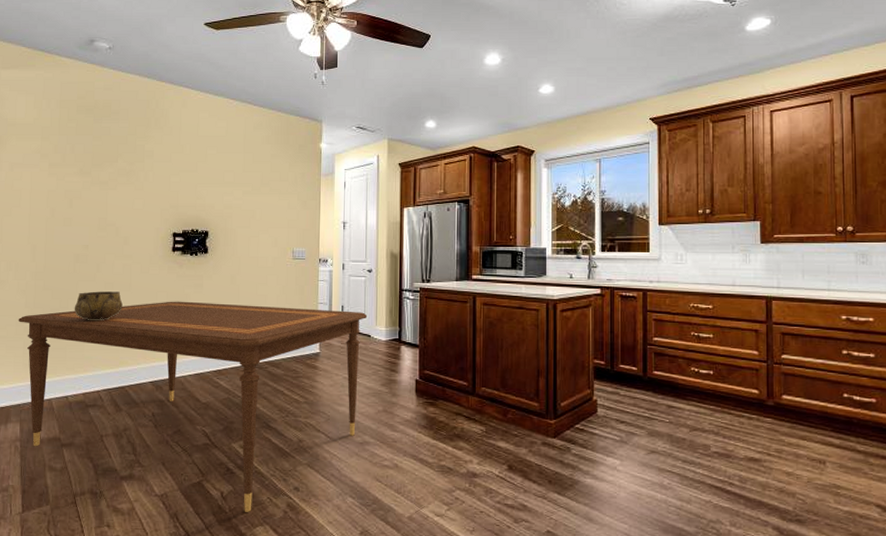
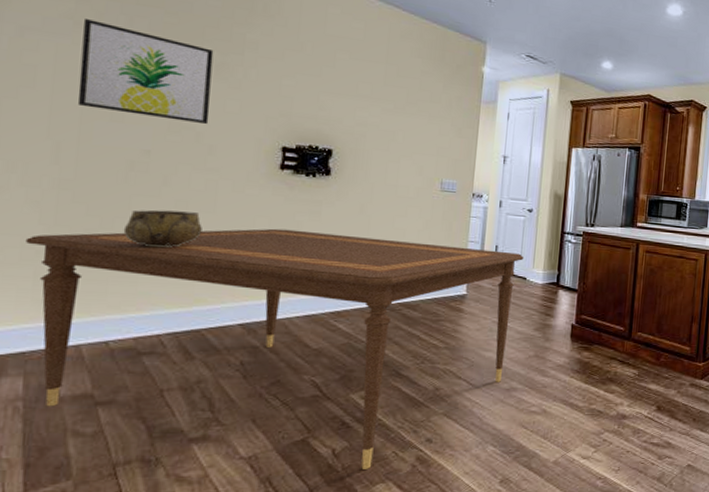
wall art: none [44,151,125,221] -> present [77,19,214,125]

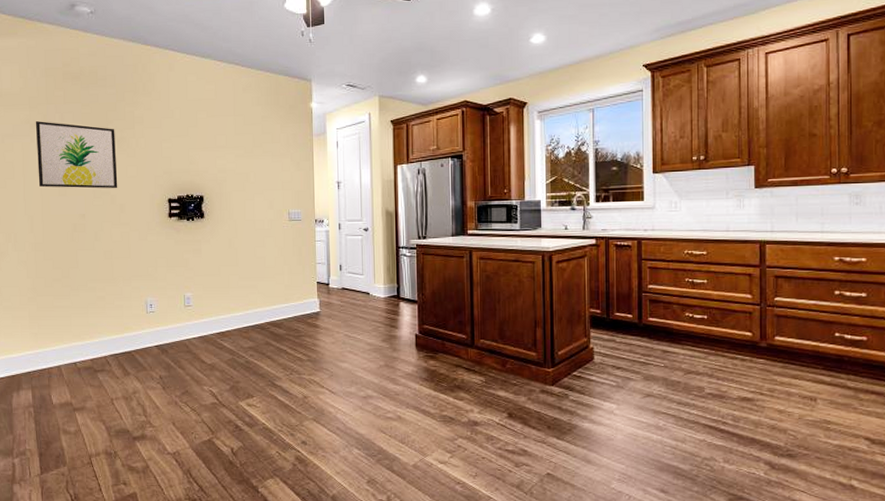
dining table: present [25,228,524,469] -> none [21,266,366,466]
decorative bowl: present [123,209,202,248] -> none [75,259,123,289]

